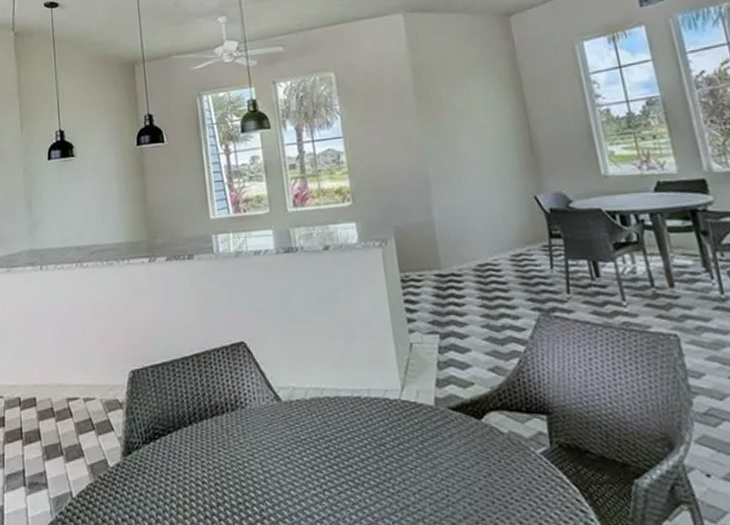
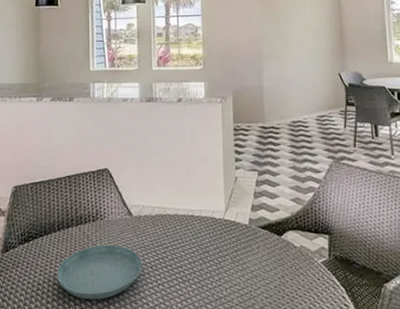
saucer: none [192,440,301,513] -> present [56,244,142,300]

